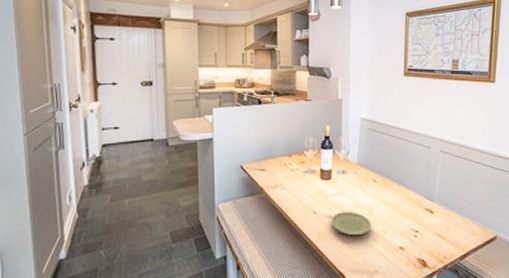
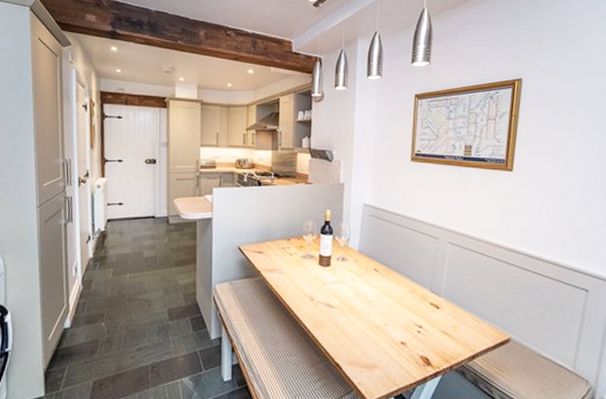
plate: present [331,211,372,235] -> none [329,300,372,326]

